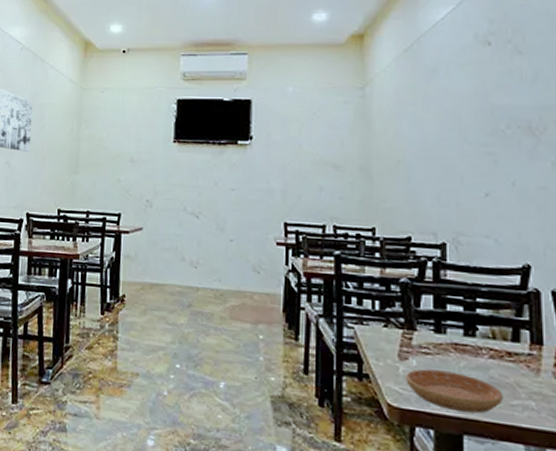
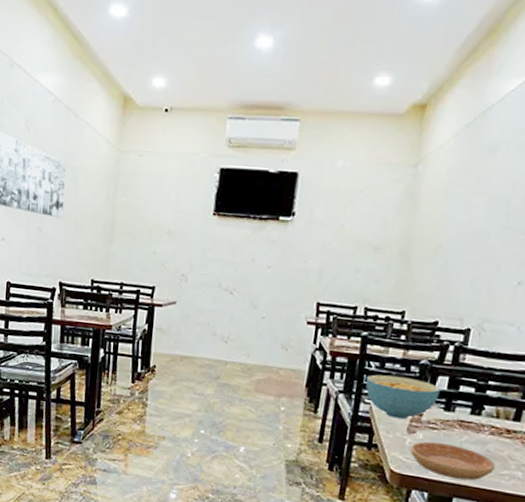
cereal bowl: none [345,295,426,345] -> present [365,374,440,420]

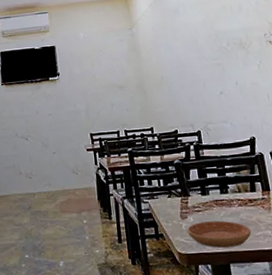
cereal bowl: present [365,374,440,420] -> none [139,176,195,210]

